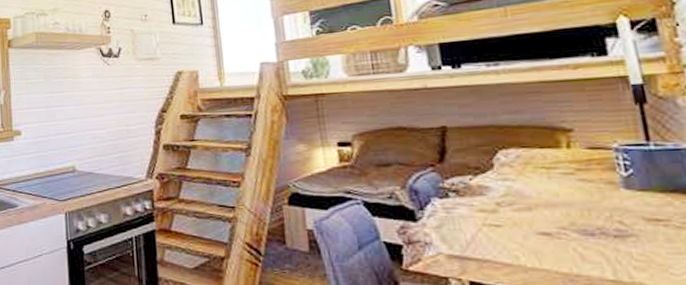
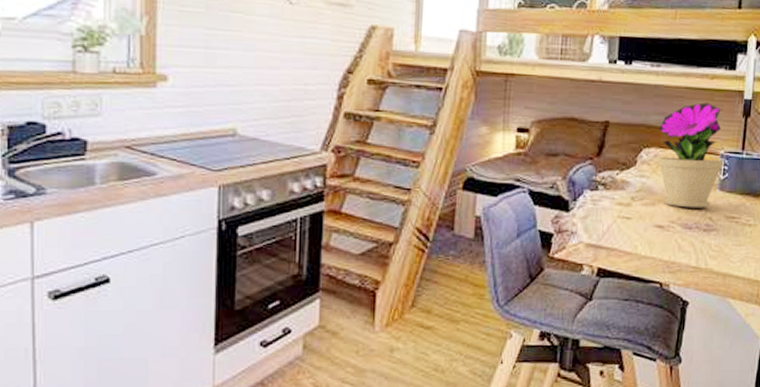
flower pot: none [514,94,623,211] -> present [657,102,724,208]

